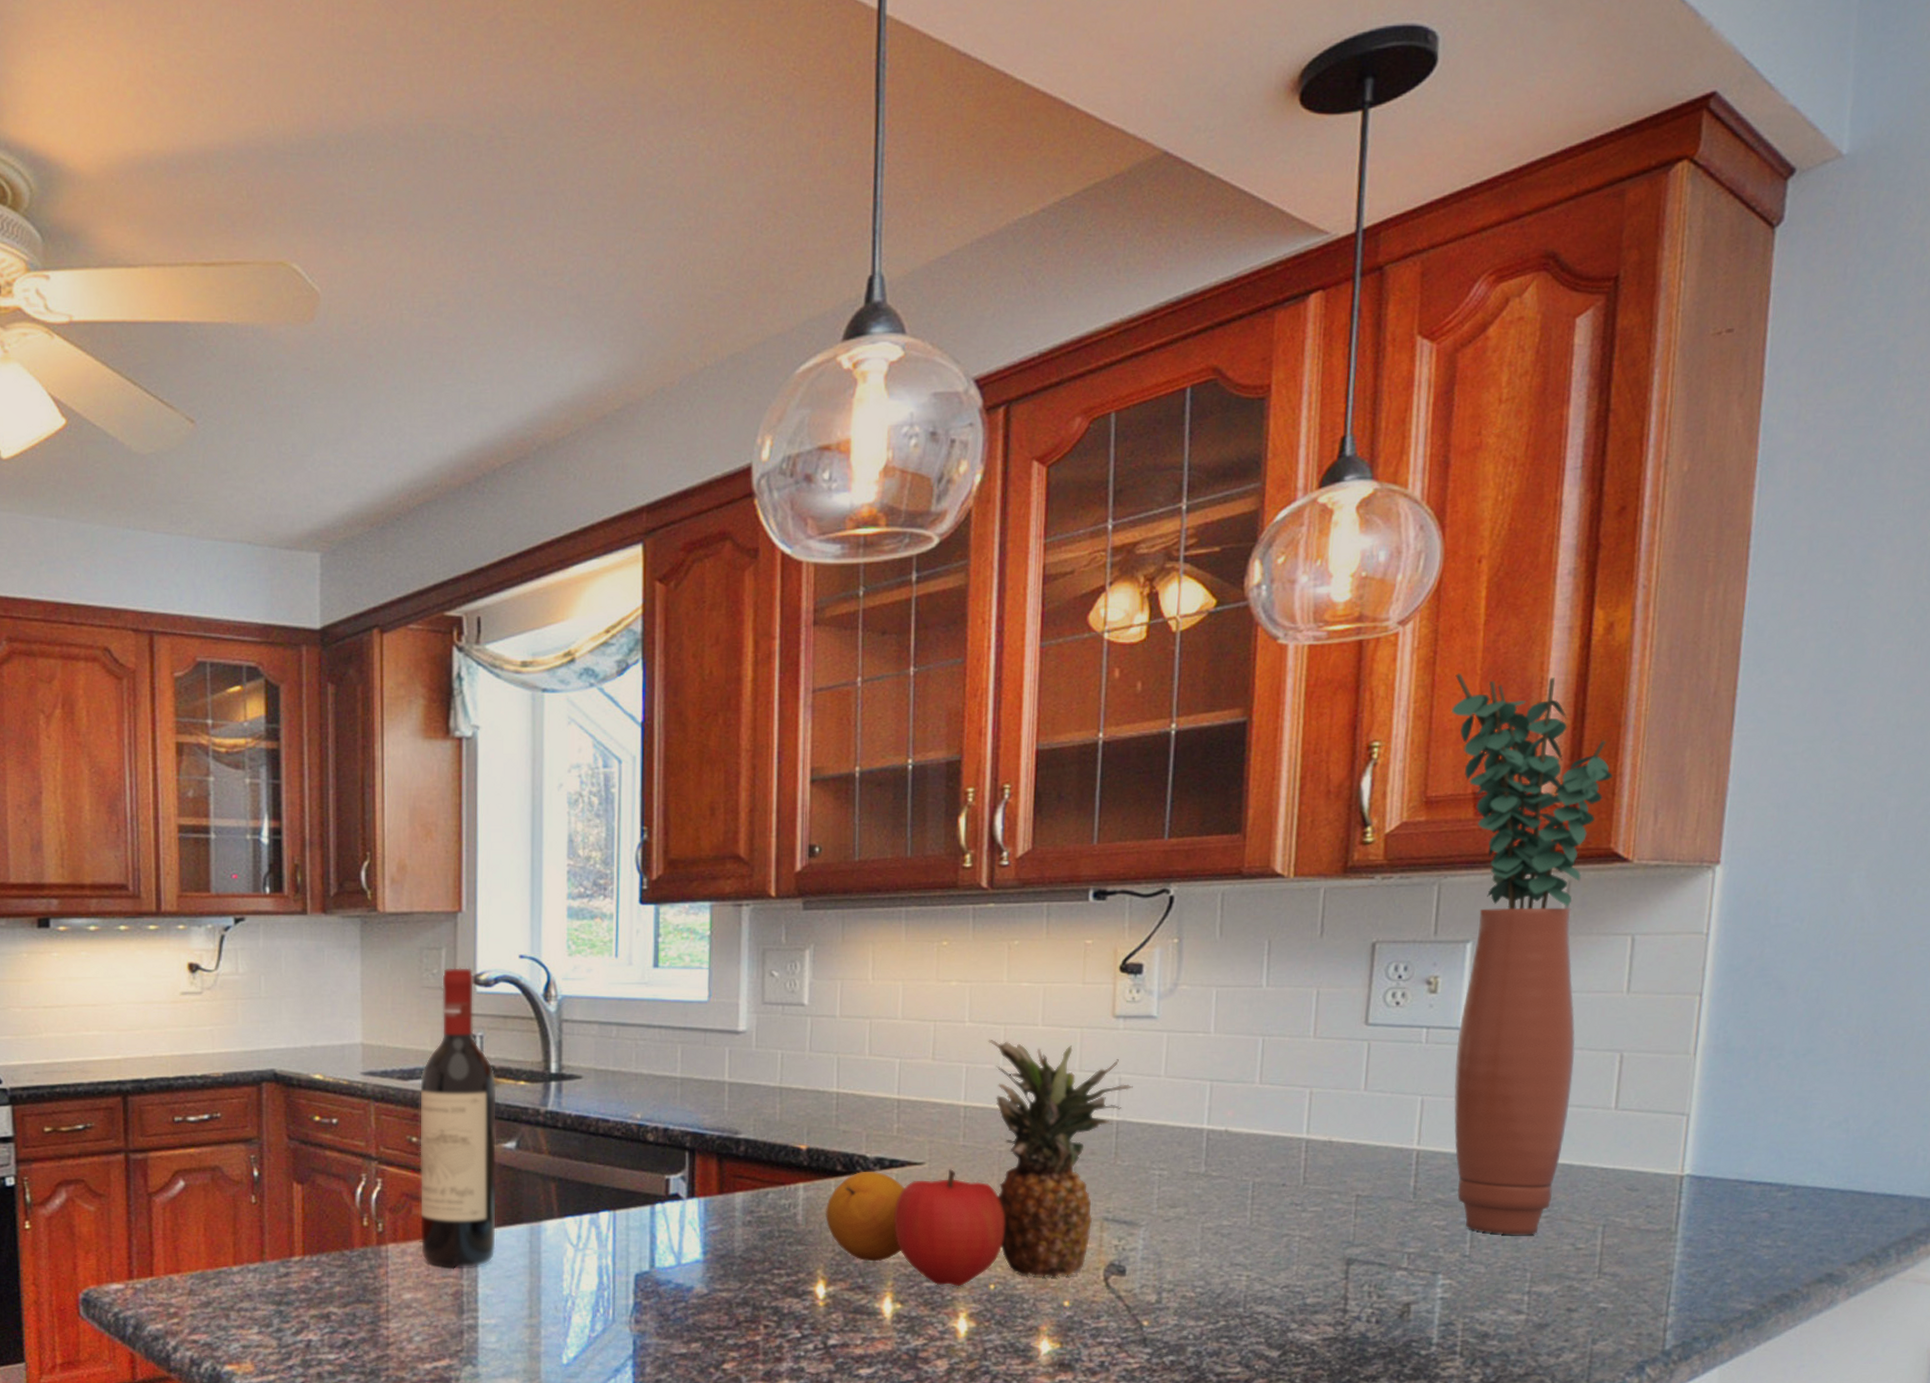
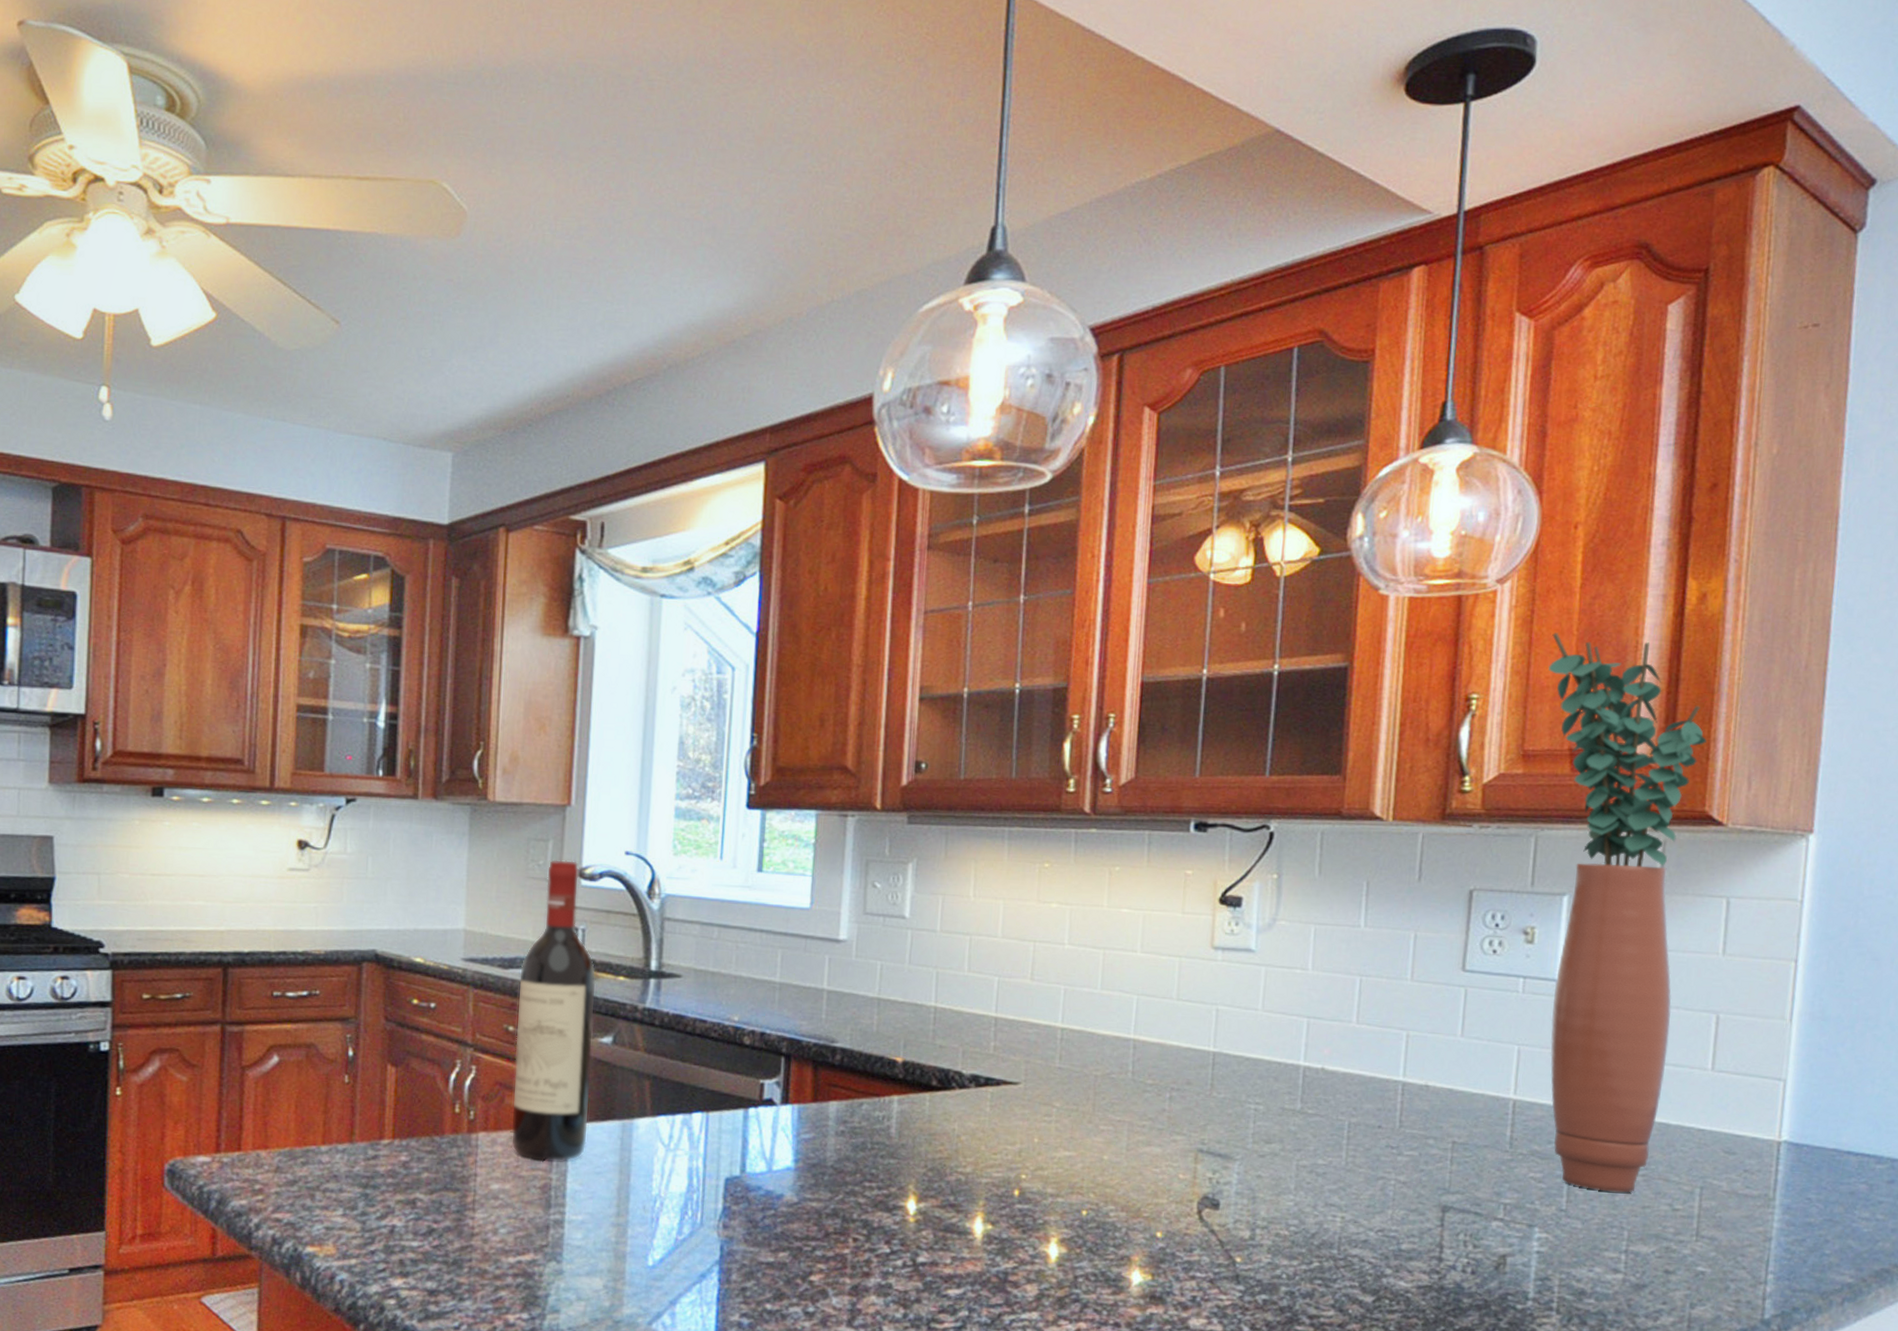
fruit: present [825,1171,905,1262] -> none [918,1087,1000,1180]
fruit: present [894,1168,1006,1287] -> none [988,1089,1100,1211]
fruit: present [988,1040,1133,1277] -> none [1086,963,1230,1207]

